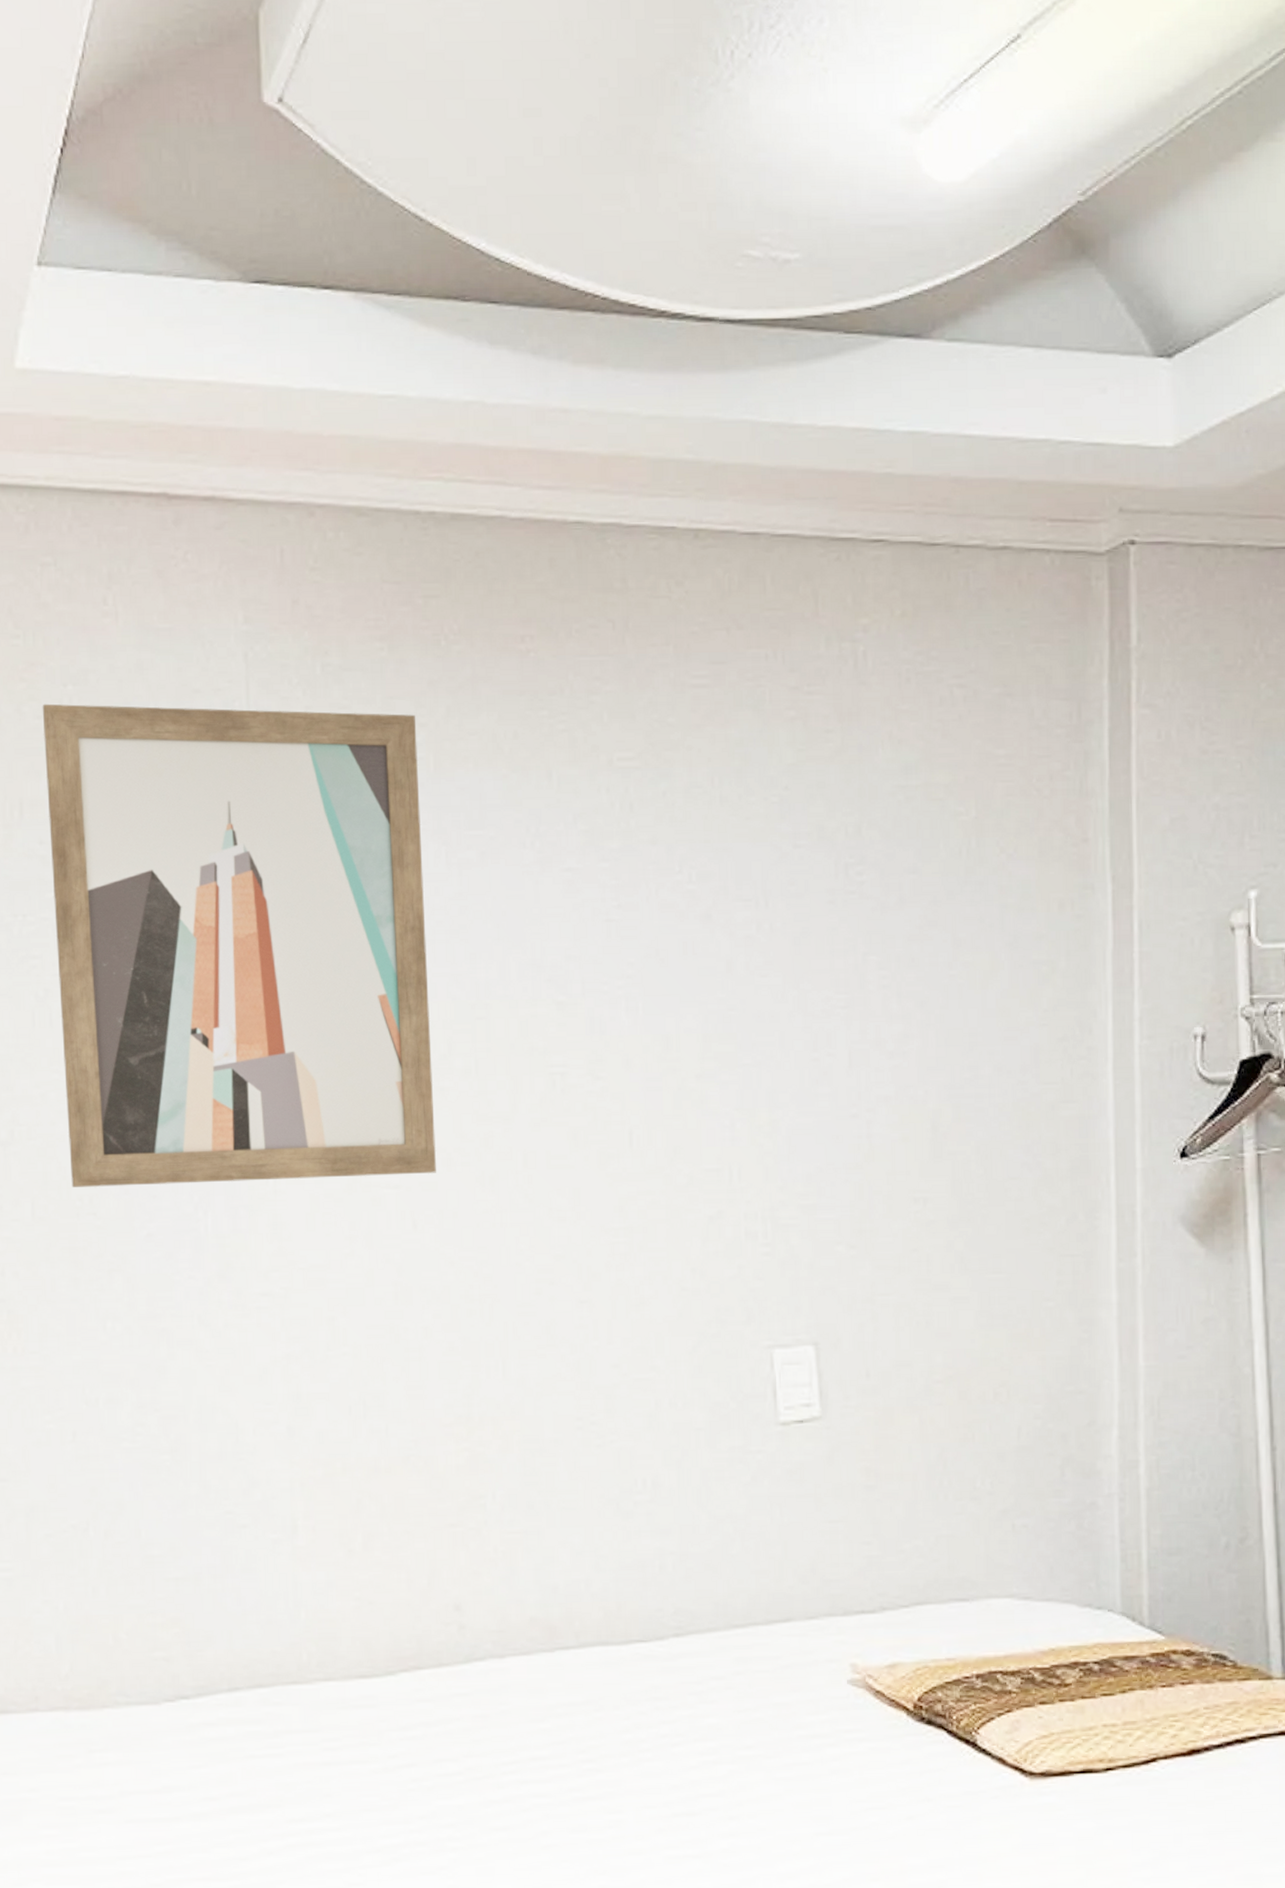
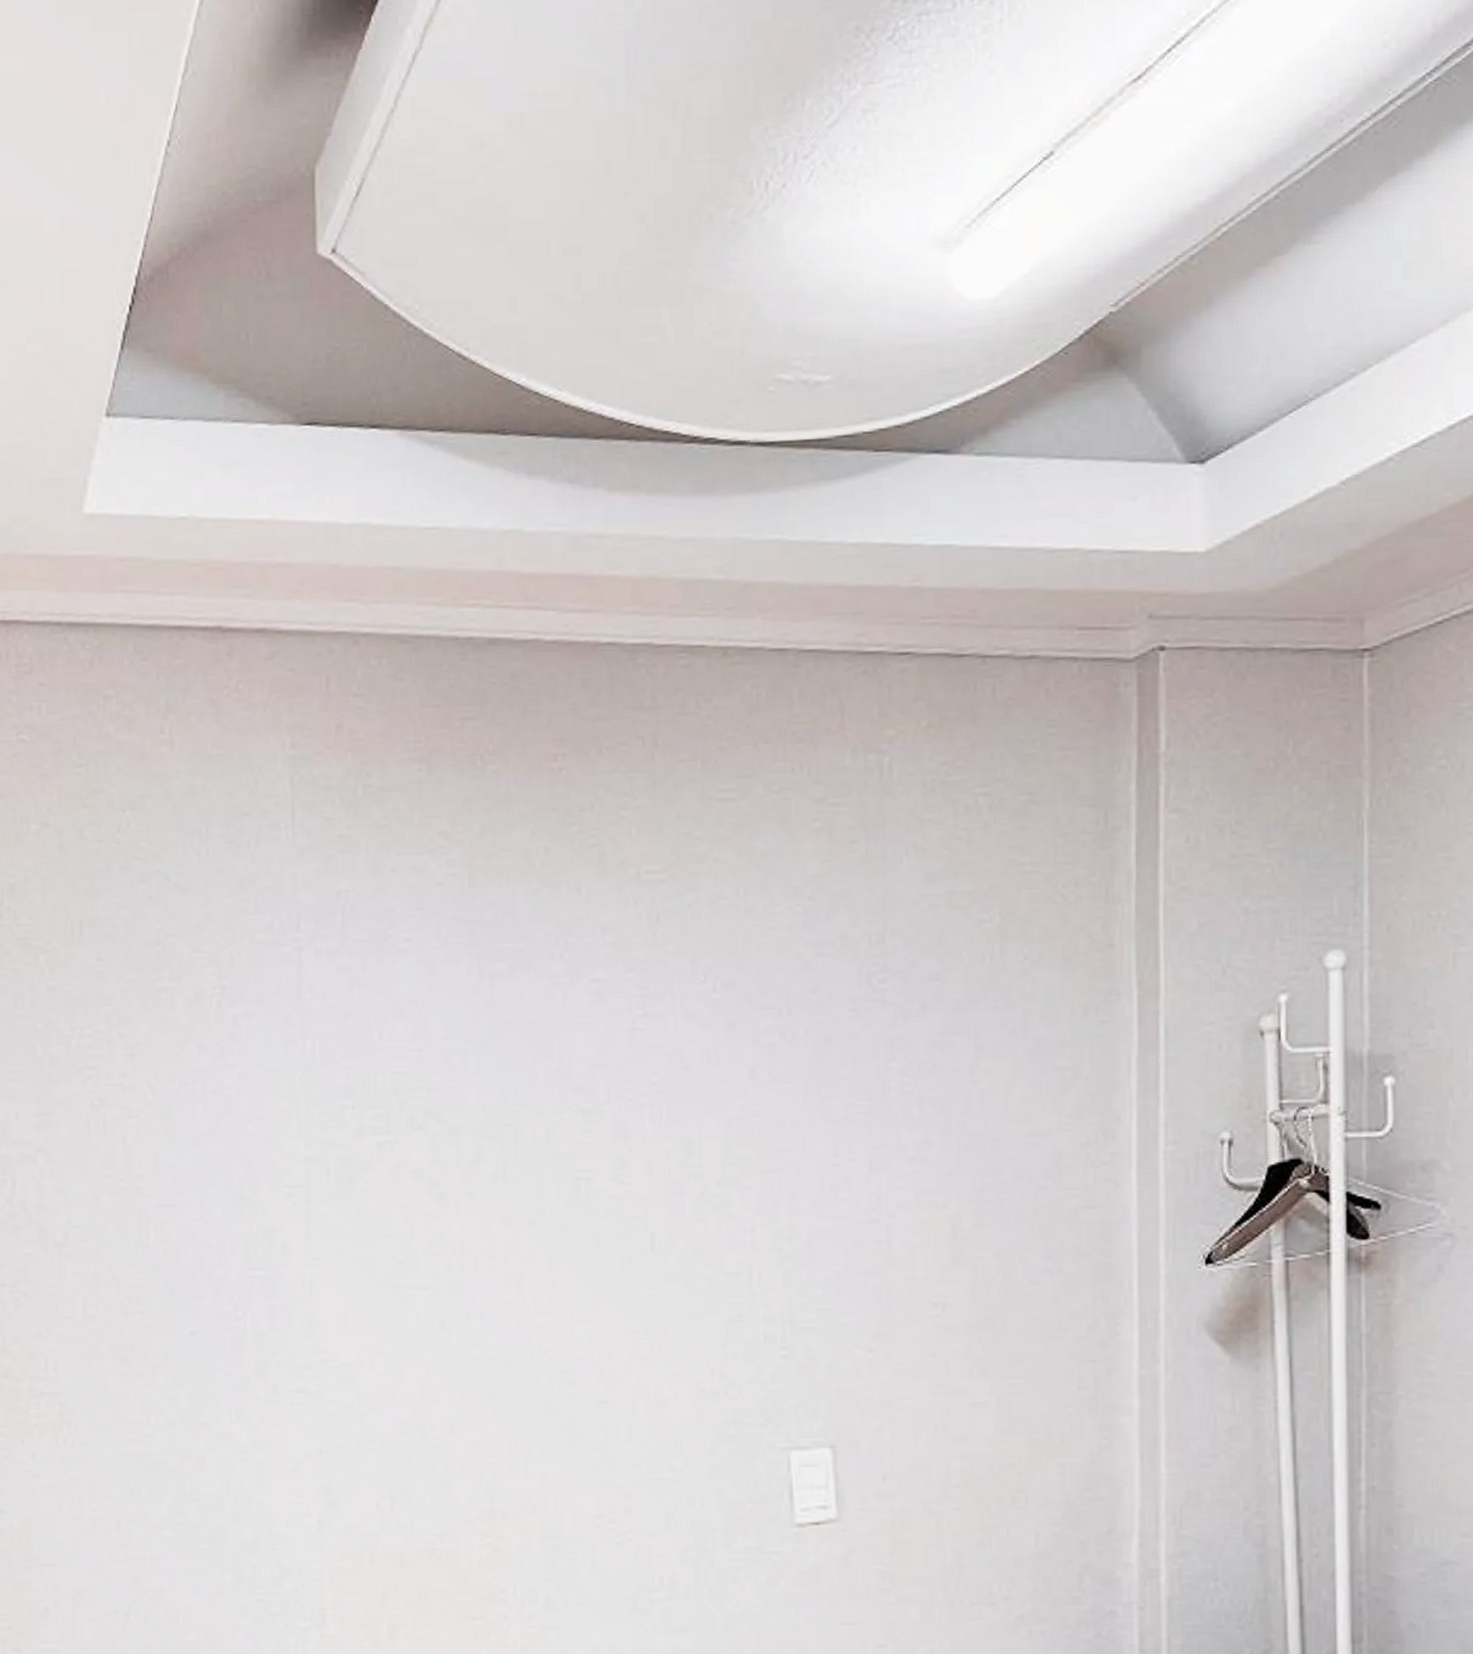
wall art: present [42,703,436,1187] -> none [102,828,464,1287]

